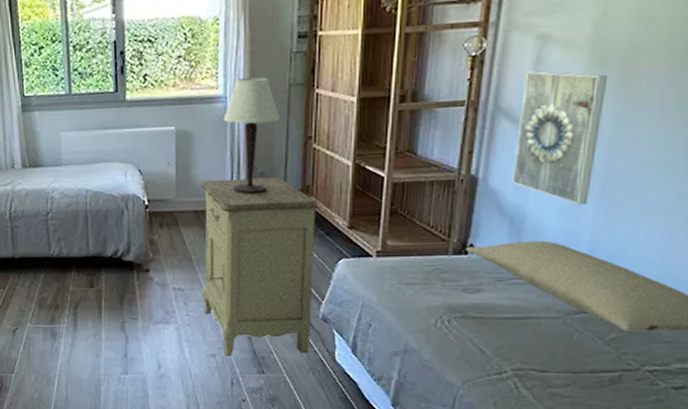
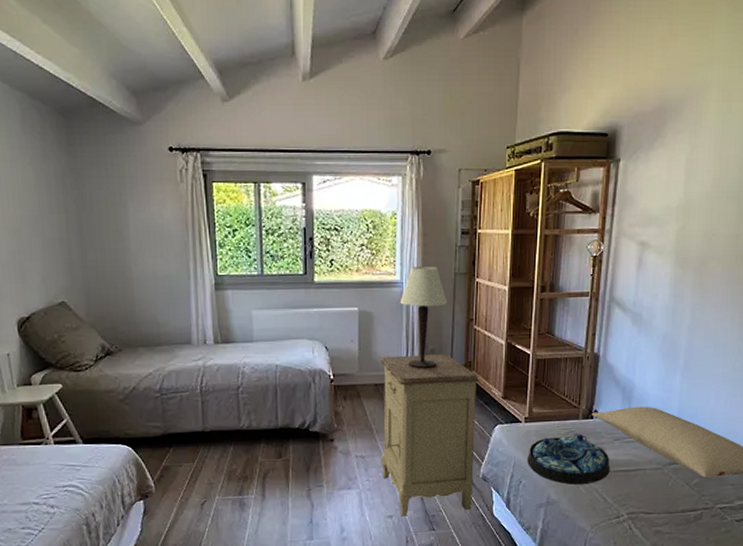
serving tray: none [380,272,490,331] -> present [528,434,610,485]
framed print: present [512,71,607,205] -> none [624,270,686,378]

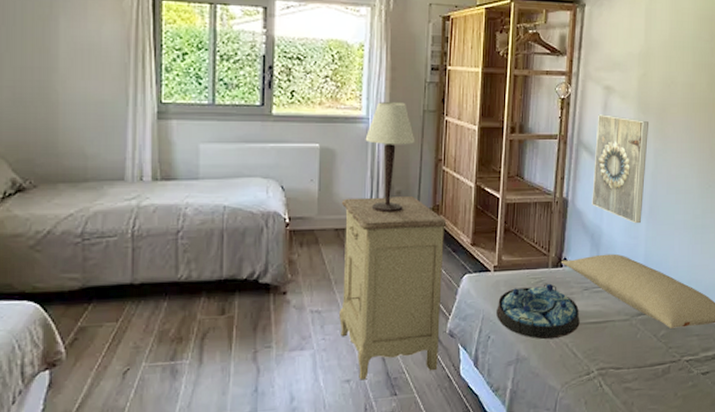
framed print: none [624,270,686,378] -> present [592,114,648,224]

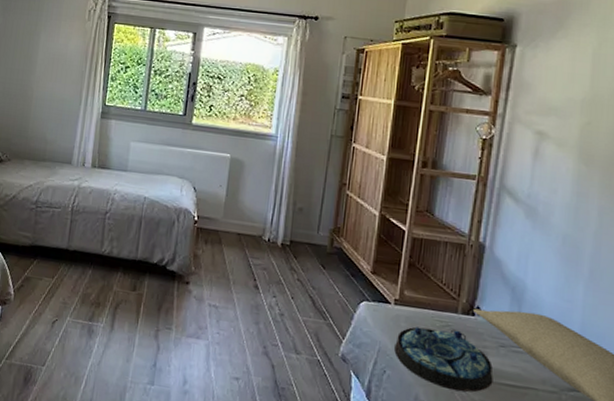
nightstand: present [339,196,447,380] -> none [234,206,347,391]
table lamp: present [365,102,415,213] -> none [272,123,321,228]
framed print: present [592,114,648,224] -> none [514,160,592,287]

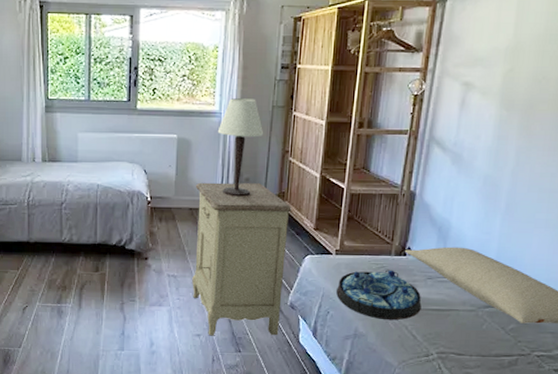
nightstand: none [234,206,347,391] -> present [192,182,292,336]
table lamp: none [272,123,321,228] -> present [217,98,264,197]

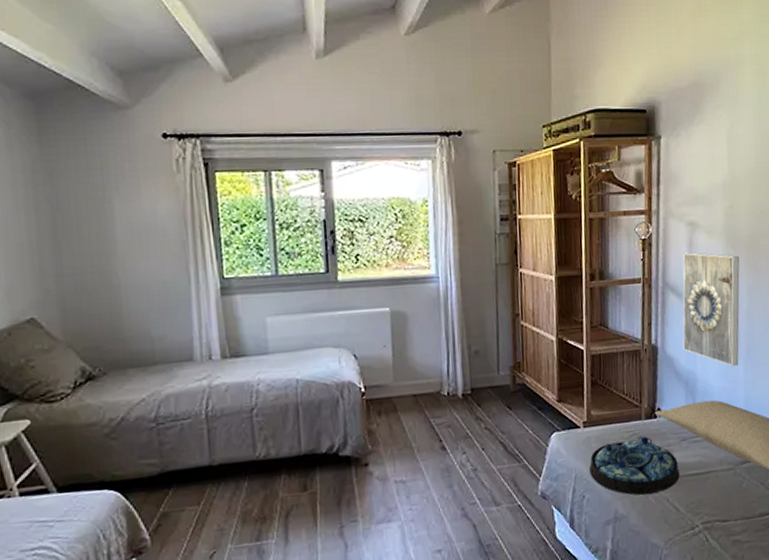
nightstand: present [192,182,292,336] -> none [417,355,532,550]
table lamp: present [217,98,264,197] -> none [436,257,490,375]
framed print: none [441,111,512,220] -> present [682,252,740,367]

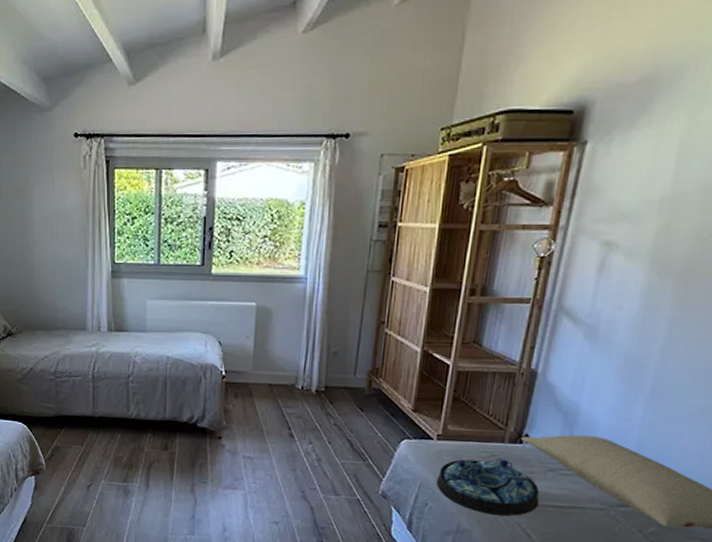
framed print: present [682,252,740,367] -> none [569,275,665,405]

